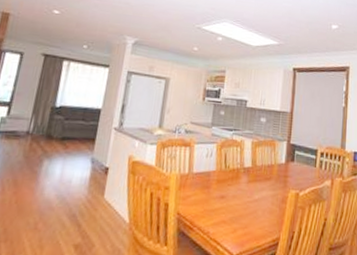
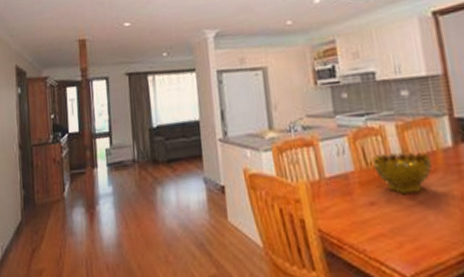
decorative bowl: none [229,160,269,193] -> present [371,151,432,193]

